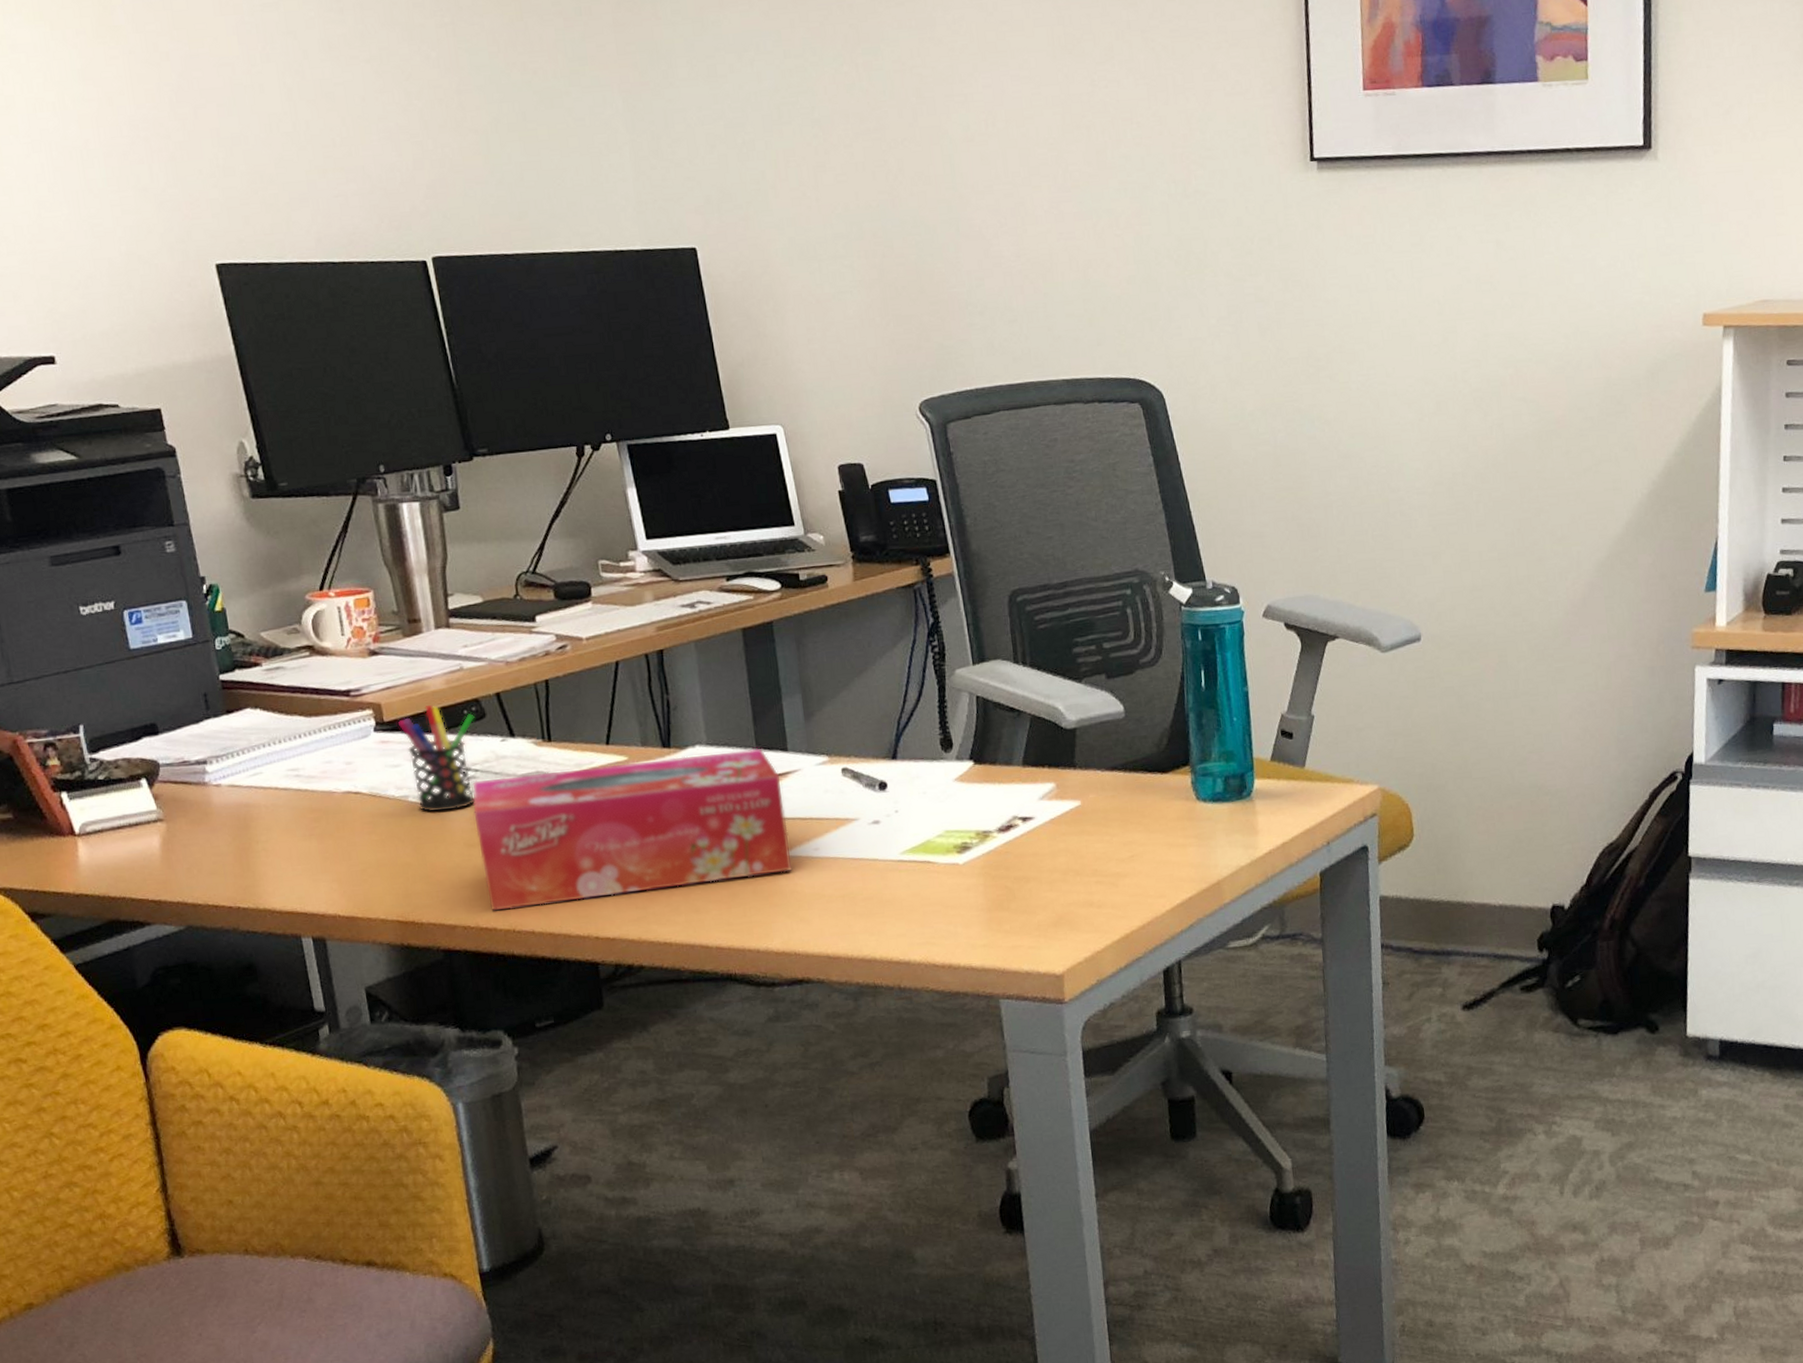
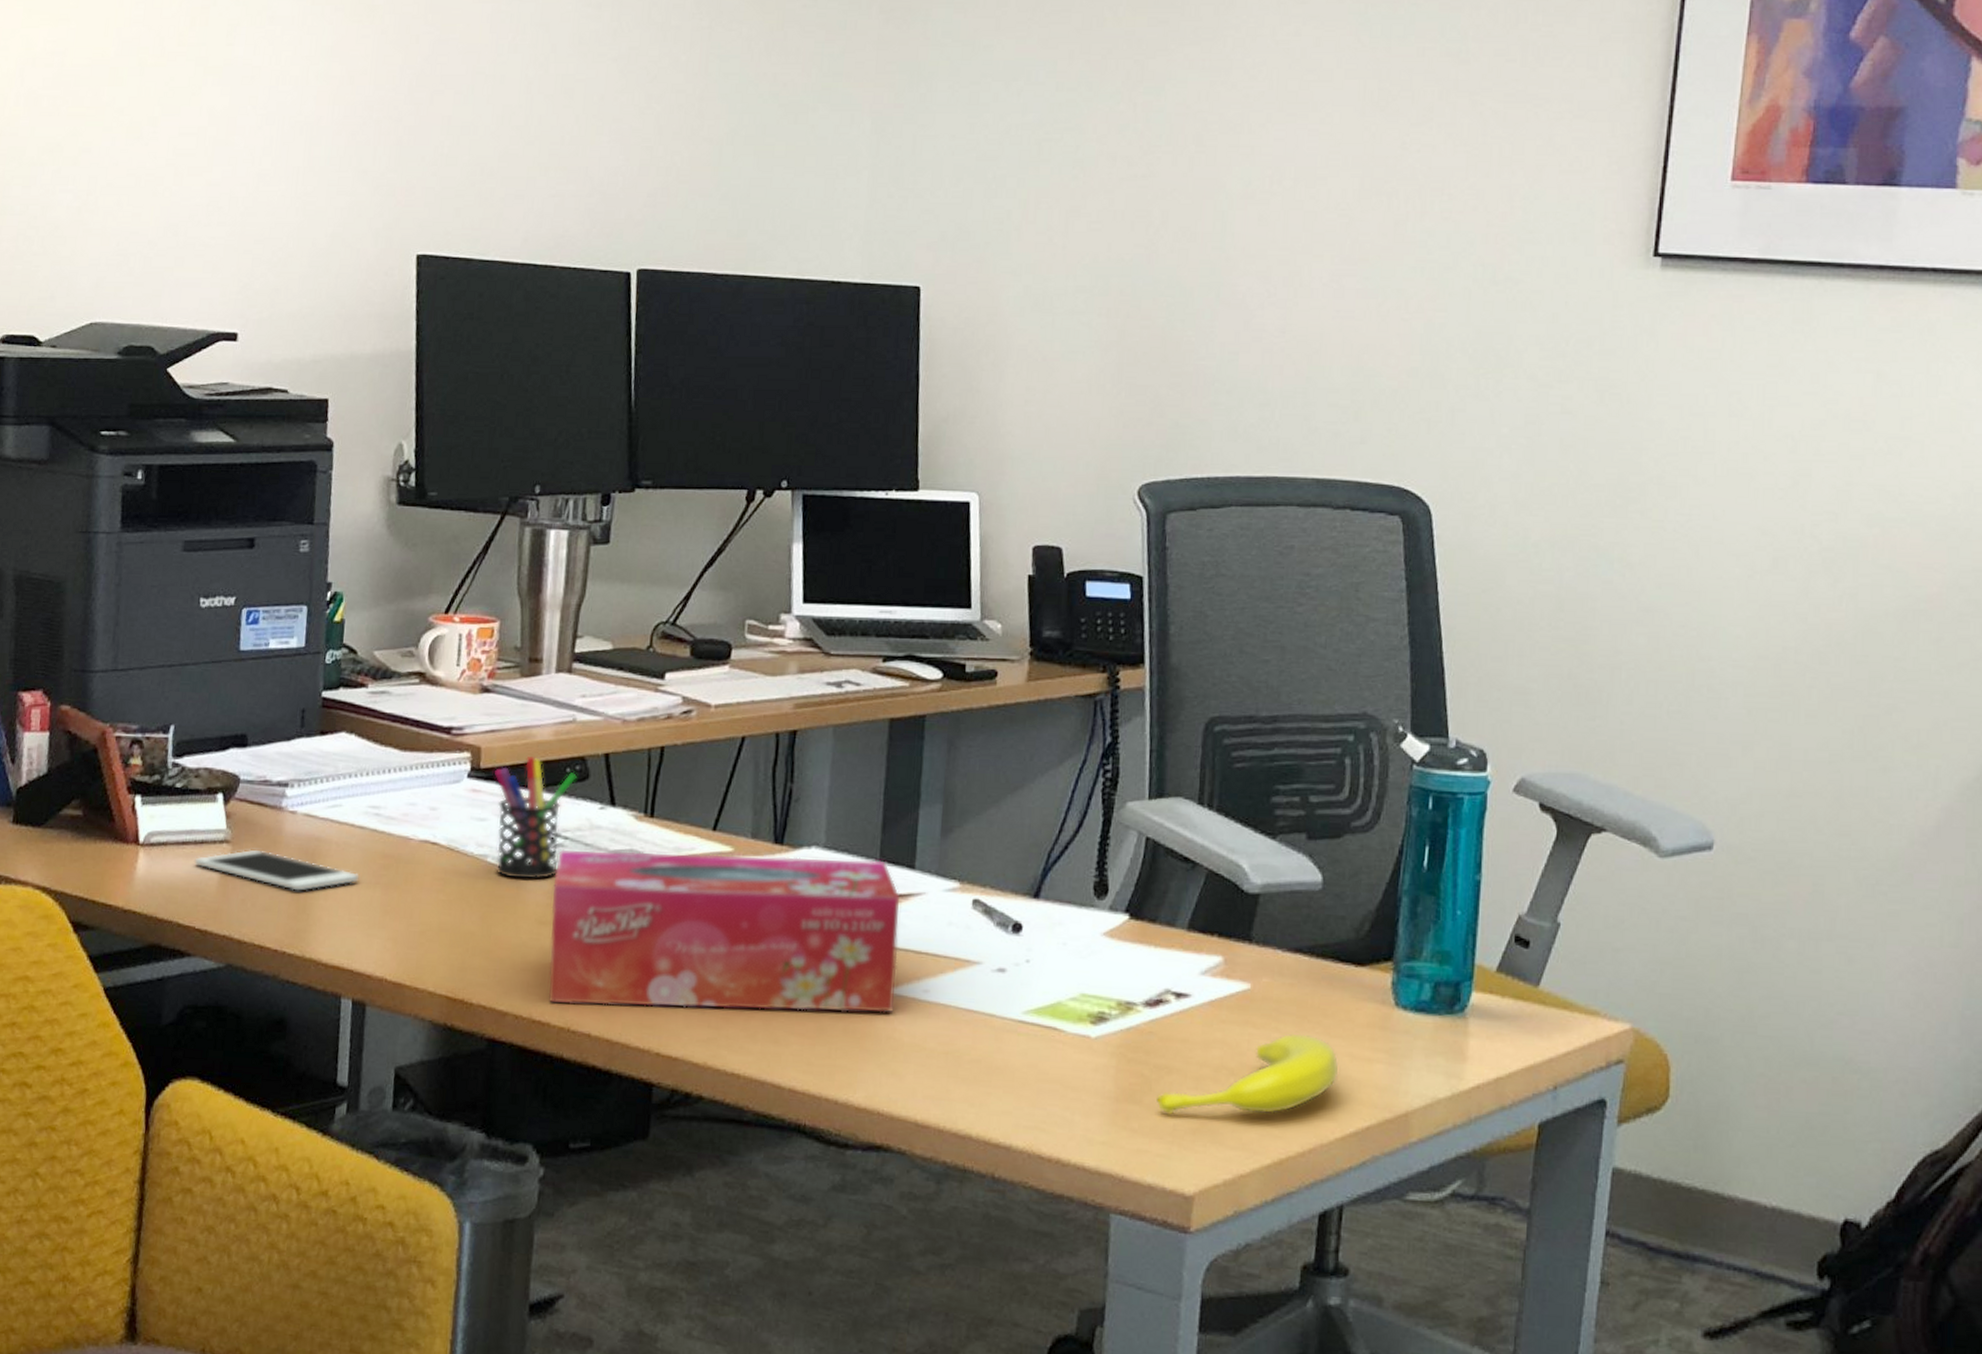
cell phone: none [133,823,294,854] -> present [194,849,360,891]
banana: none [1021,833,1161,915] -> present [1157,1033,1339,1115]

